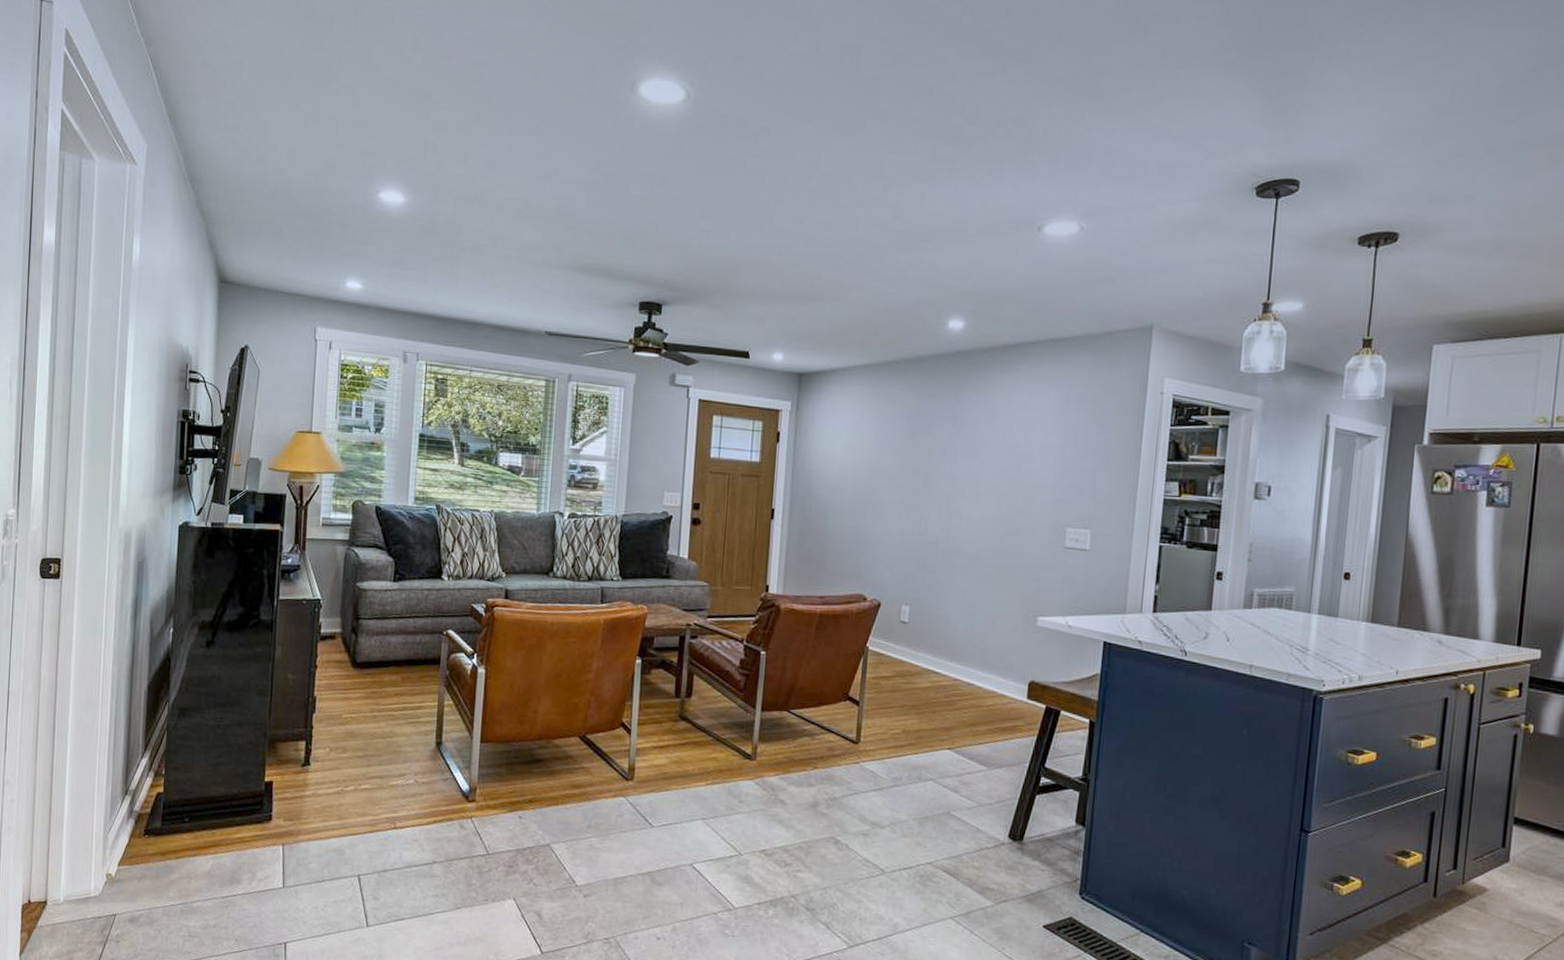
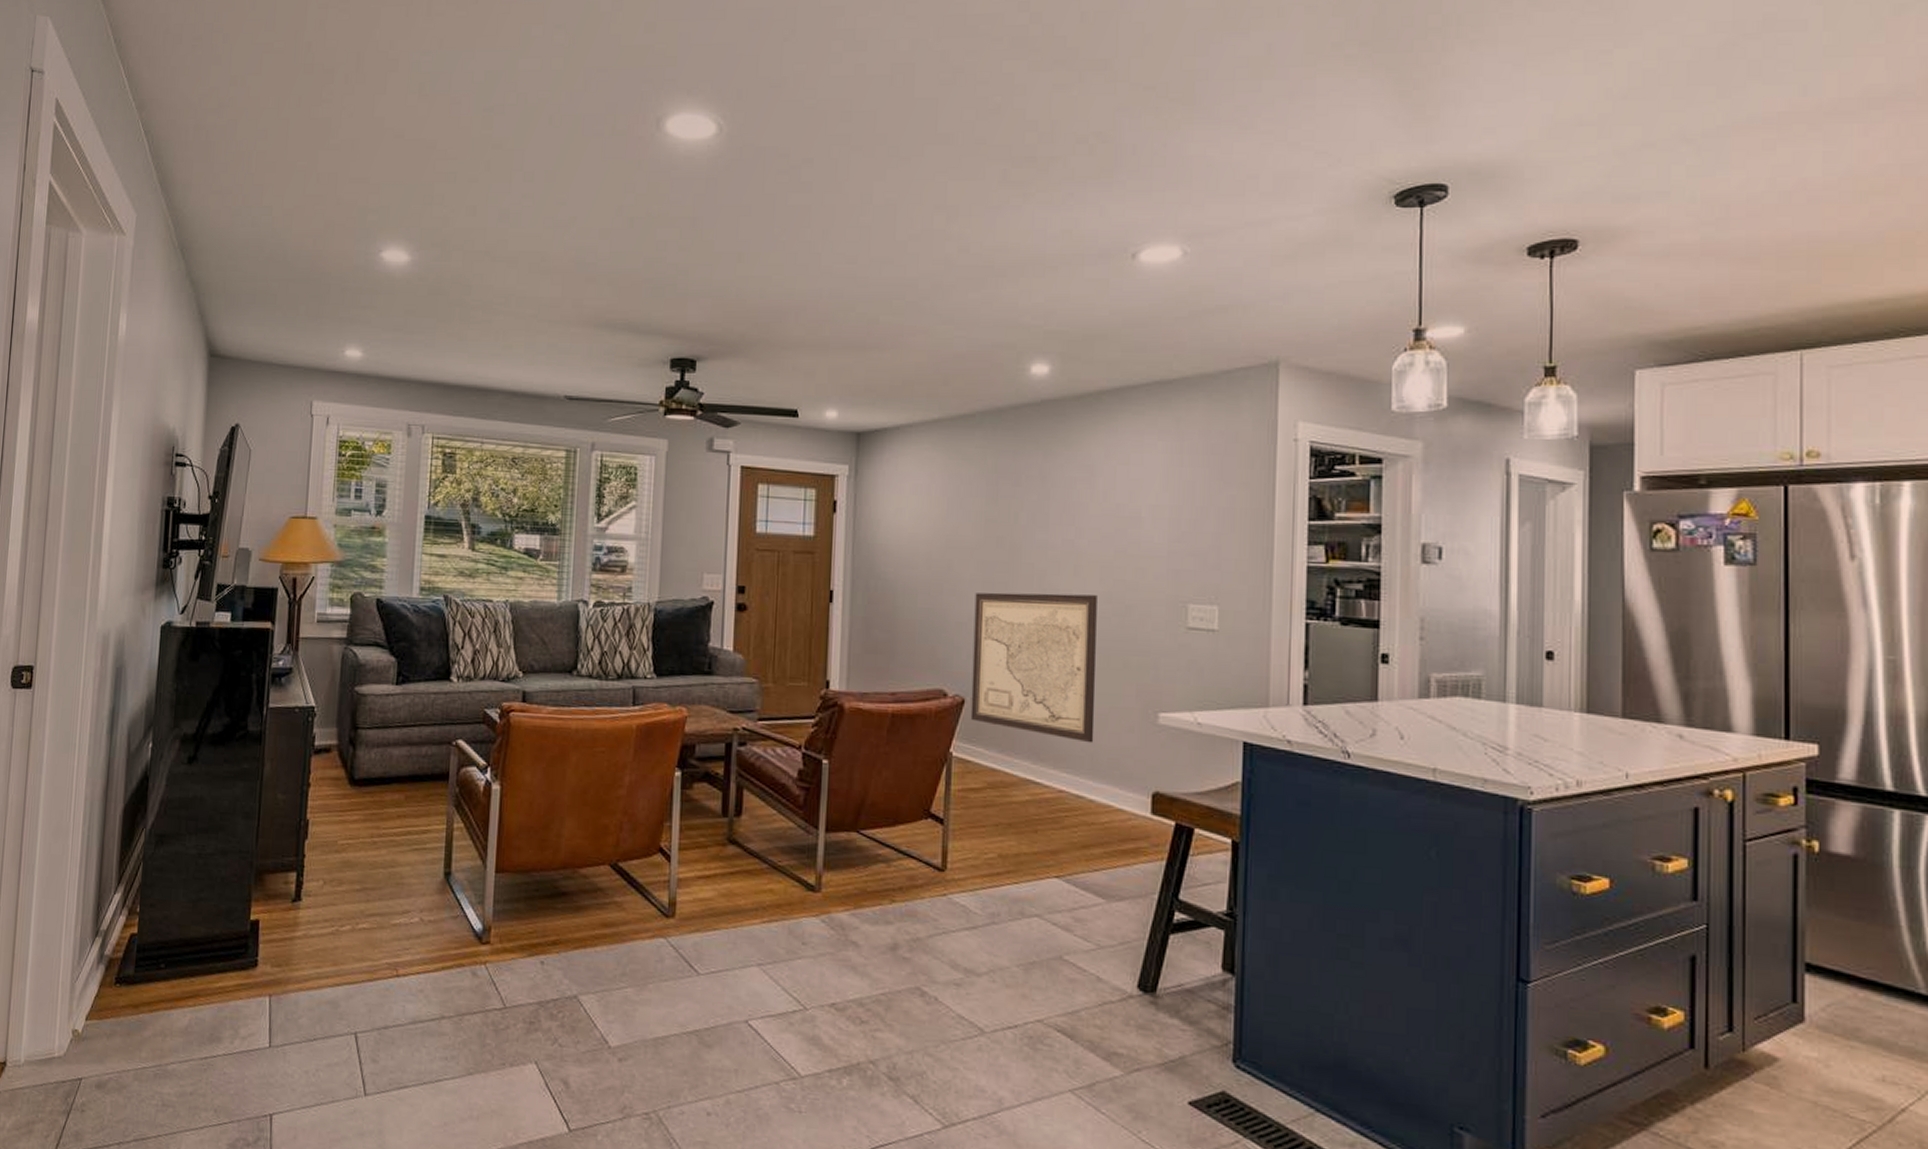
wall art: none [885,514,994,641] -> present [970,592,1097,743]

